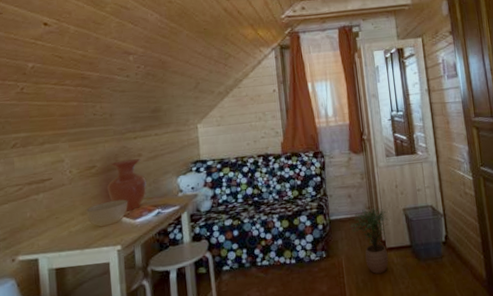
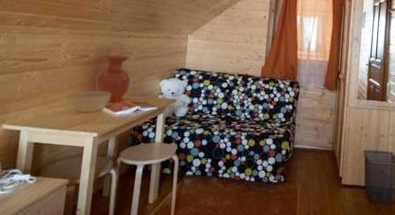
potted plant: present [350,207,389,274] -> none [312,143,349,207]

